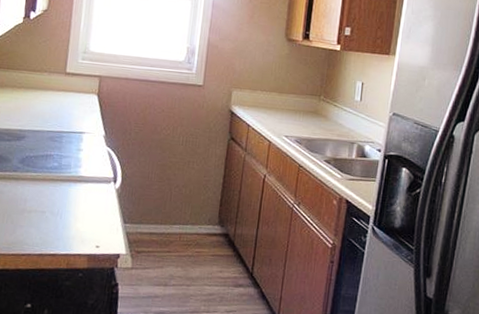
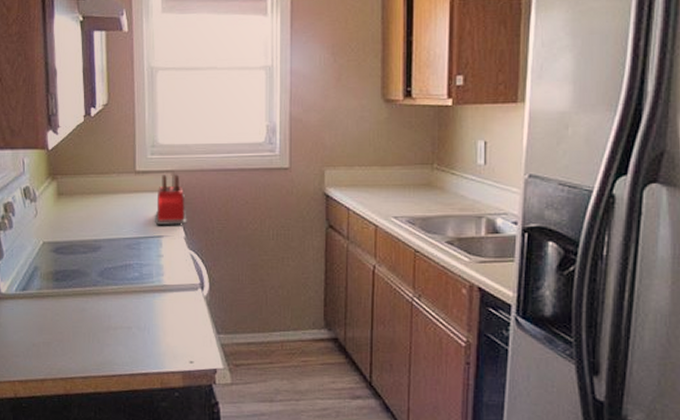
toaster: none [78,78,109,125] -> present [155,173,187,225]

